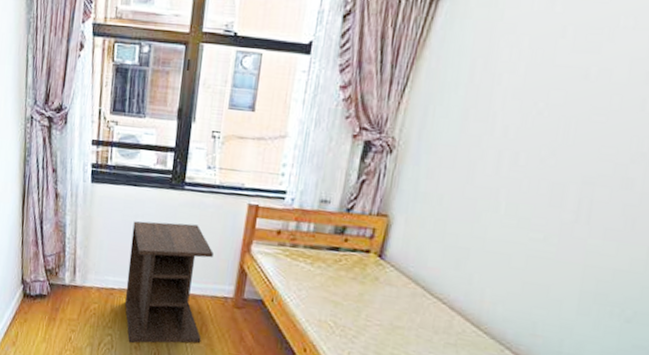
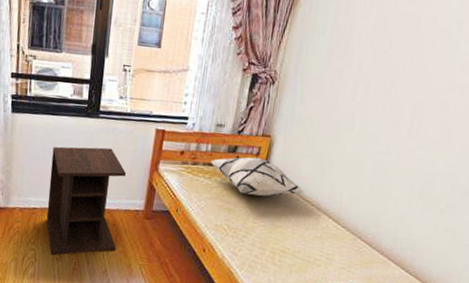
decorative pillow: none [313,240,431,289] -> present [210,157,304,196]

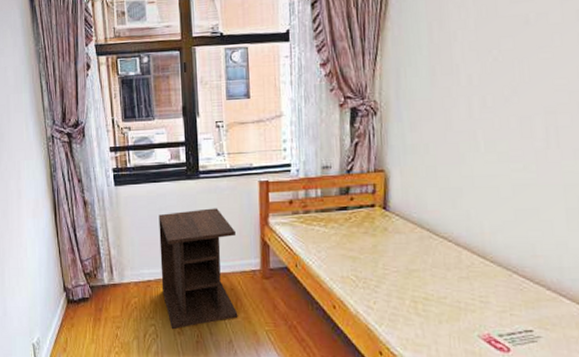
decorative pillow: present [210,157,304,196] -> none [323,196,435,238]

